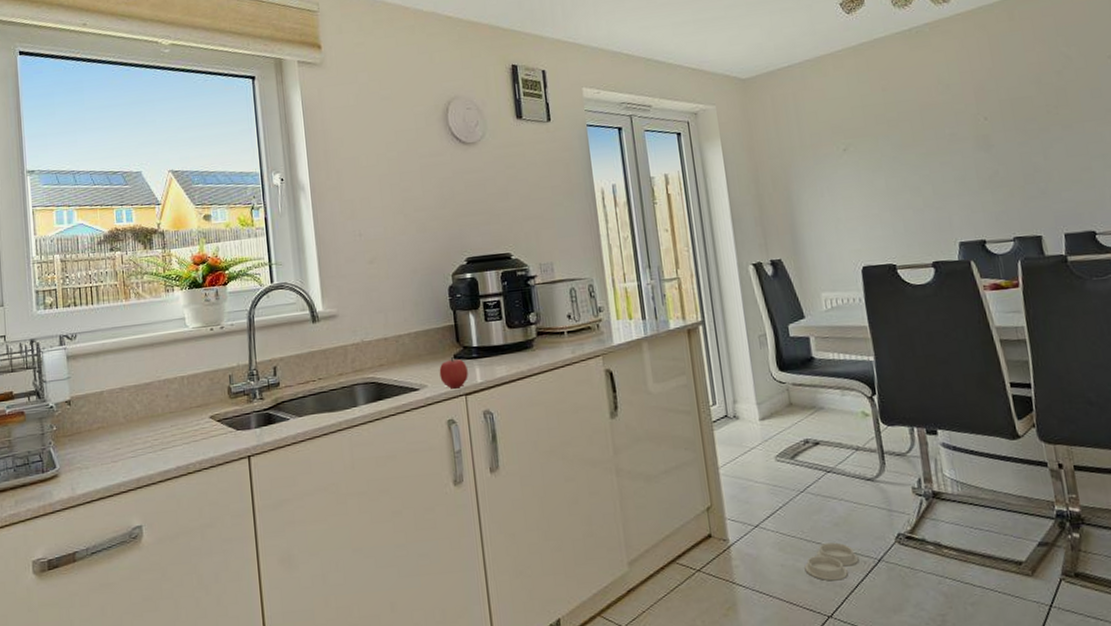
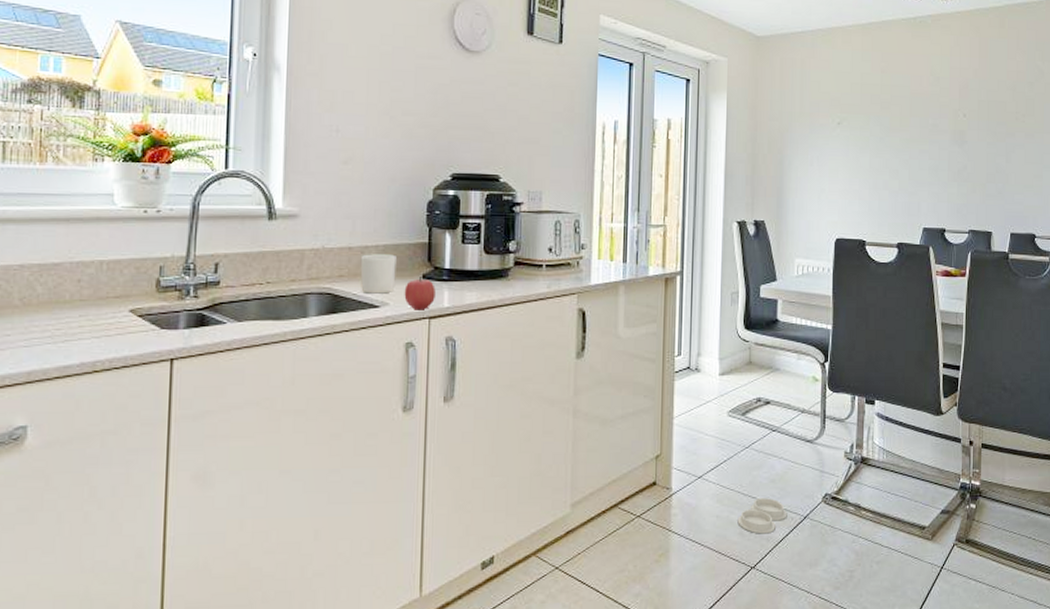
mug: none [396,339,431,379] -> present [360,254,397,294]

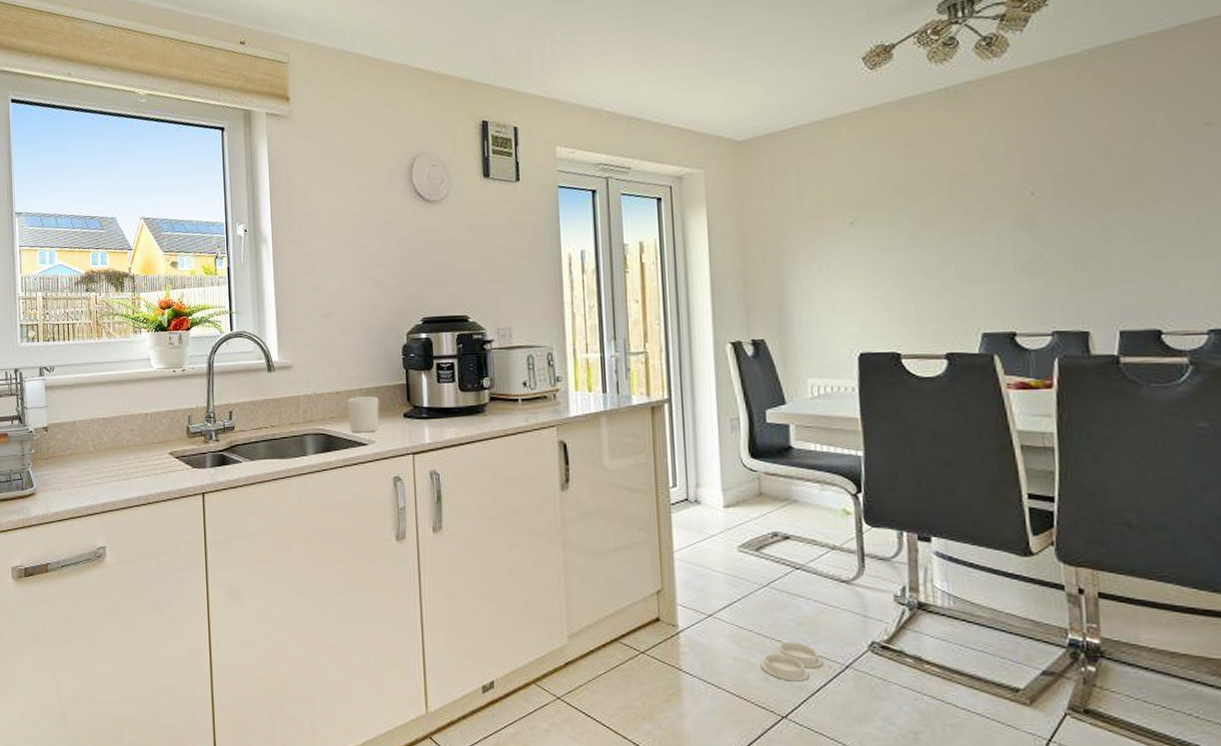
fruit: present [404,277,436,310] -> none [388,416,417,447]

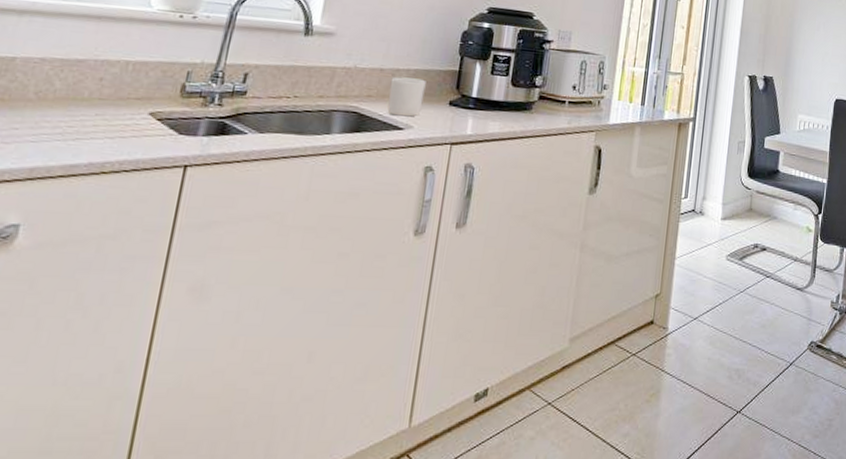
pet bowl: present [760,642,824,682] -> none [727,342,775,379]

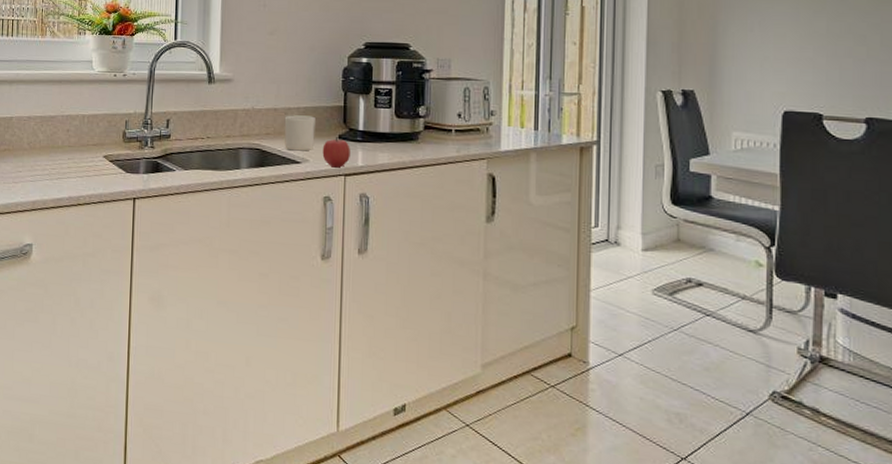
fruit: none [429,103,461,136] -> present [322,137,350,168]

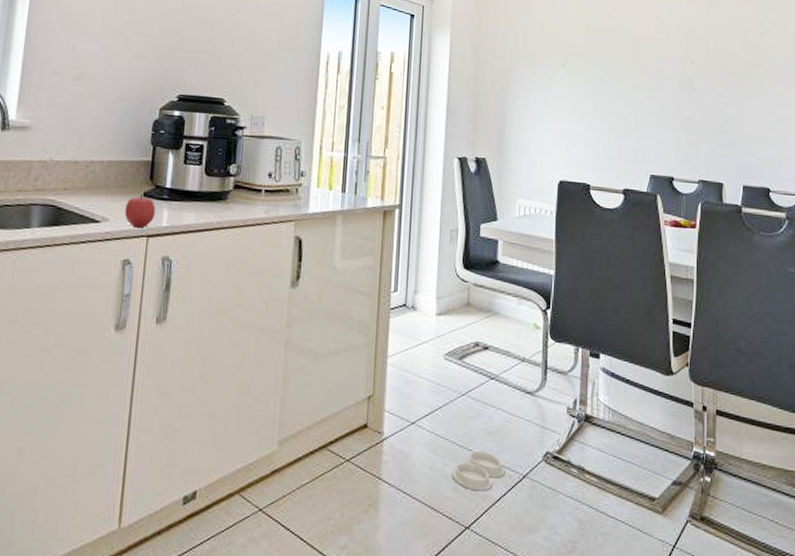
mug: present [284,115,316,151] -> none [83,169,120,209]
pet bowl: none [665,385,725,426] -> present [452,451,505,492]

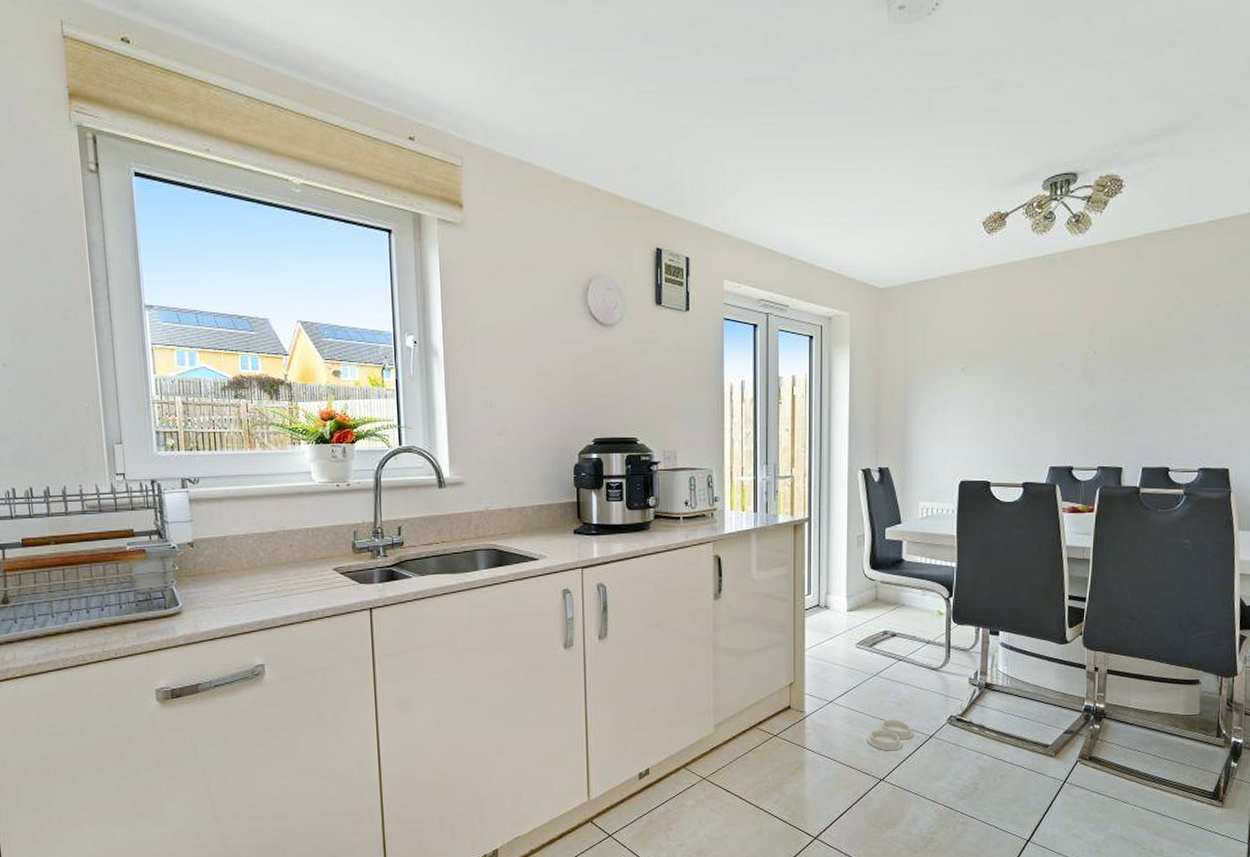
fruit: present [124,194,156,228] -> none [559,532,586,561]

